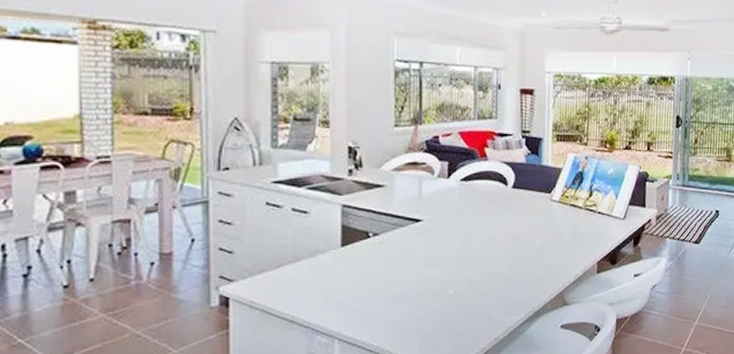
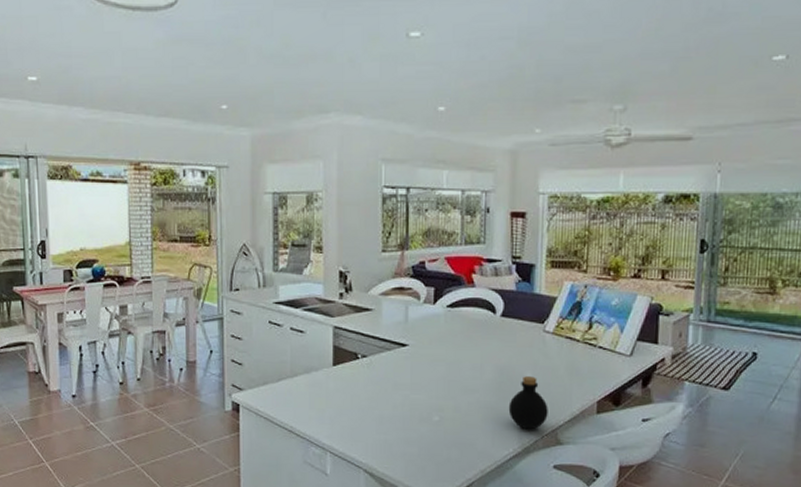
bottle: none [520,243,556,295] -> present [508,376,548,430]

